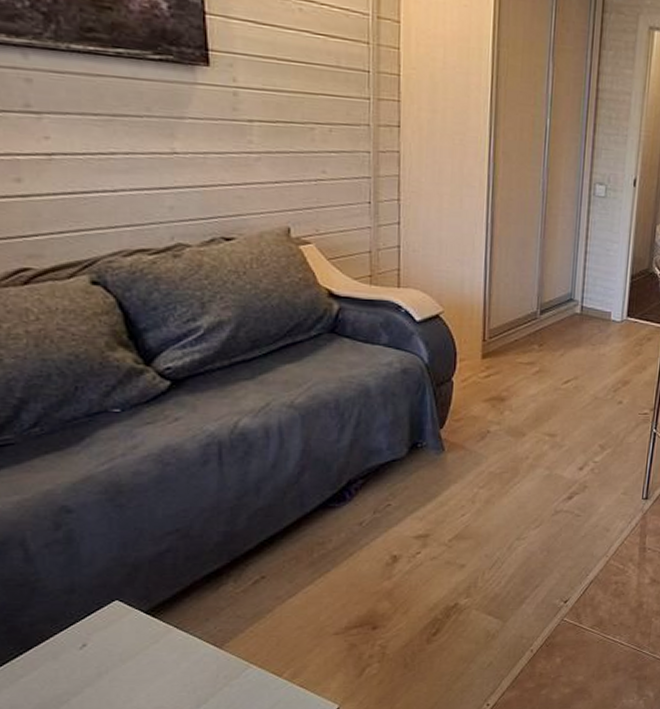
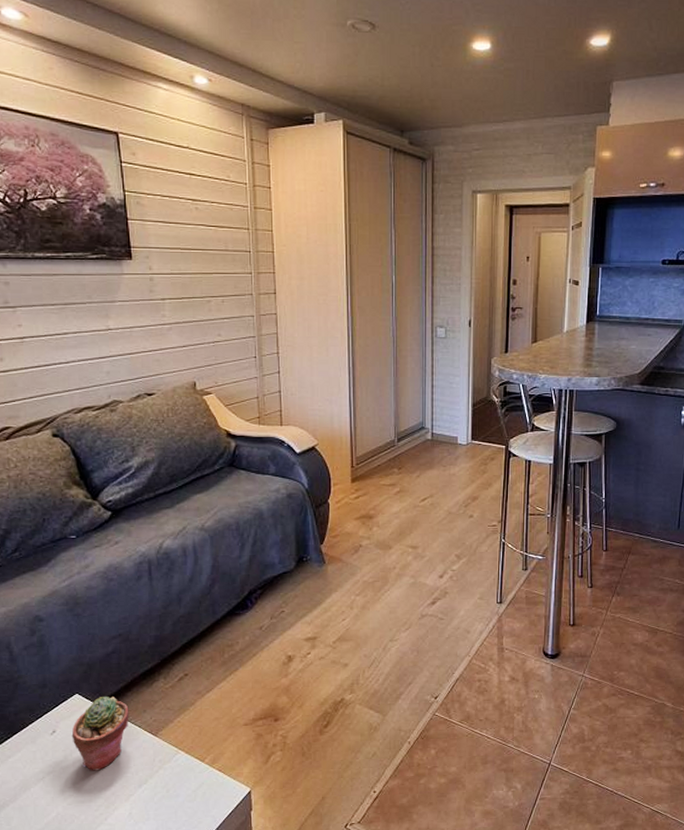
potted succulent: none [108,603,186,691] -> present [71,696,129,771]

